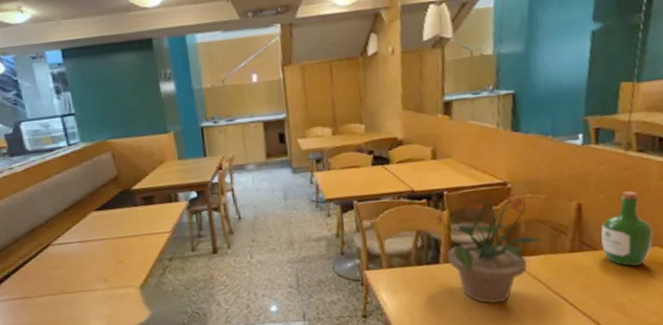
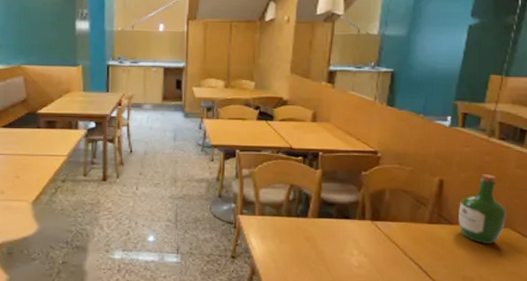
potted plant: present [436,193,545,304] -> none [308,158,406,262]

